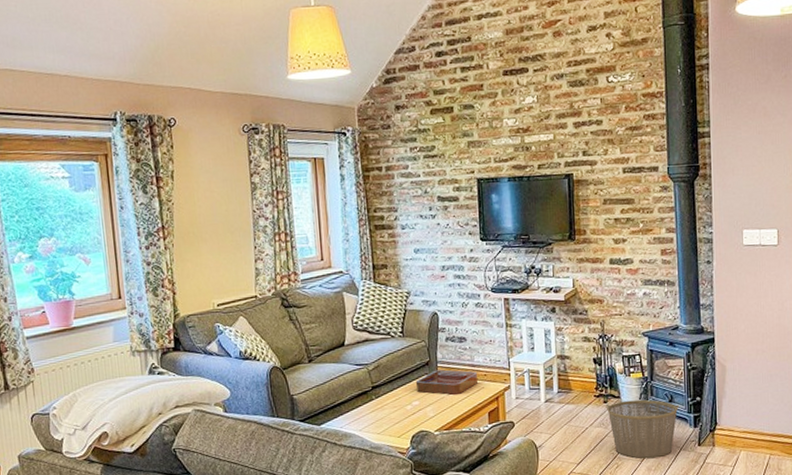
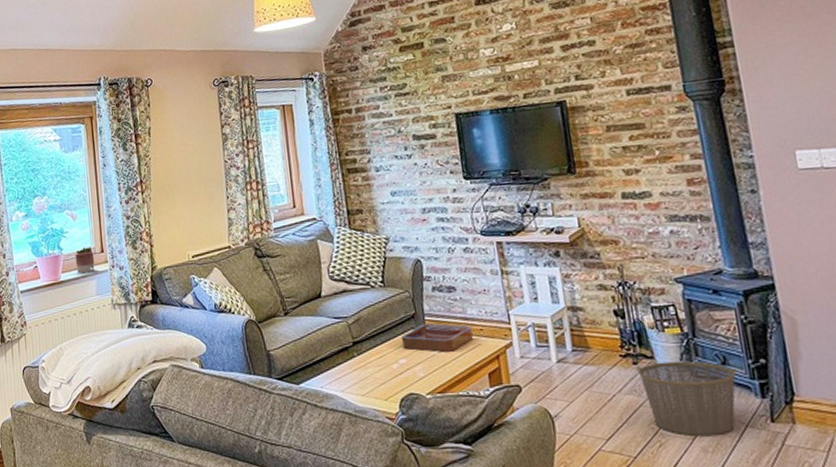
succulent planter: none [89,292,116,320] -> present [75,247,99,274]

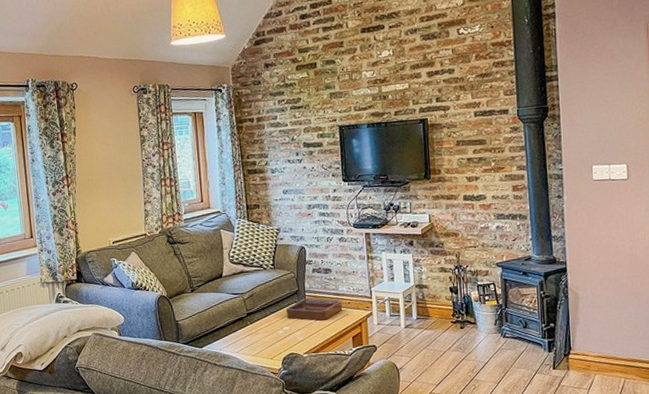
succulent planter: present [75,247,99,274] -> none [6,233,29,257]
basket: present [635,360,737,437] -> none [462,325,533,381]

